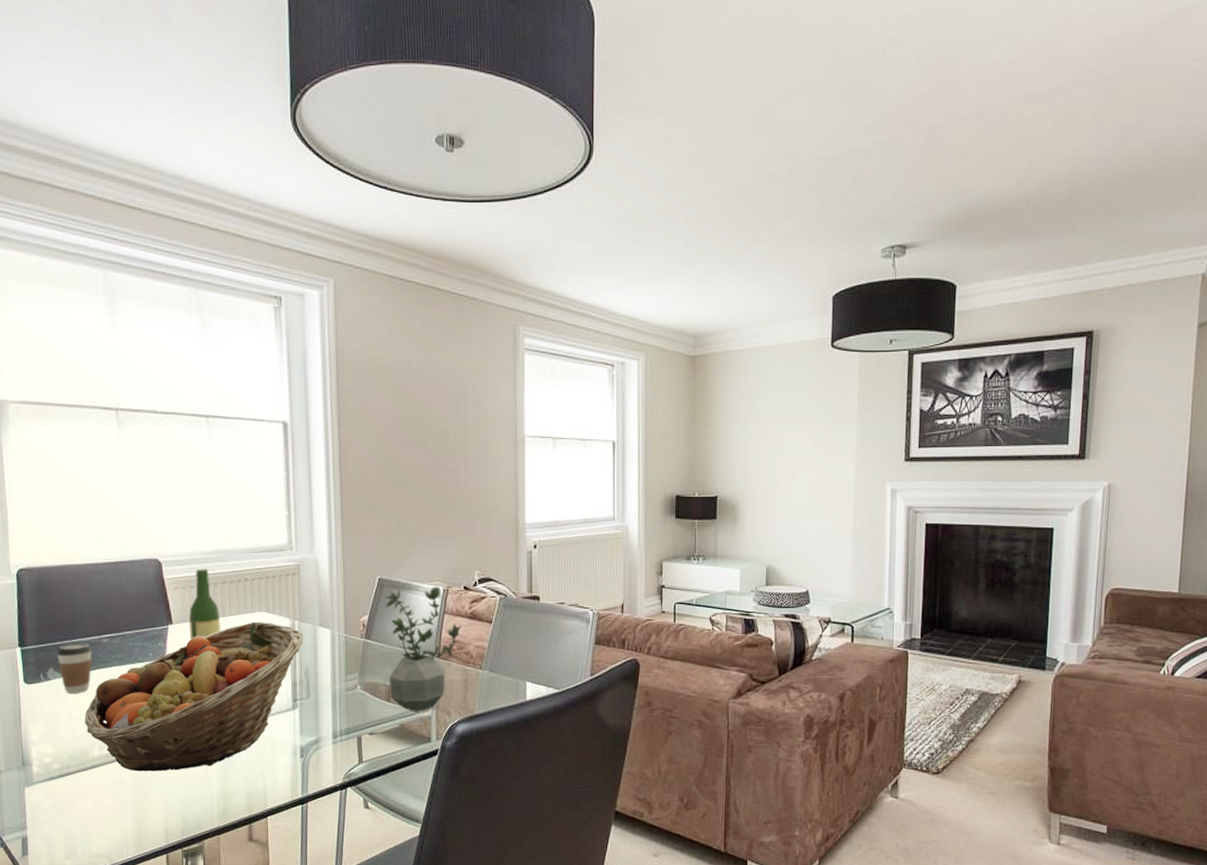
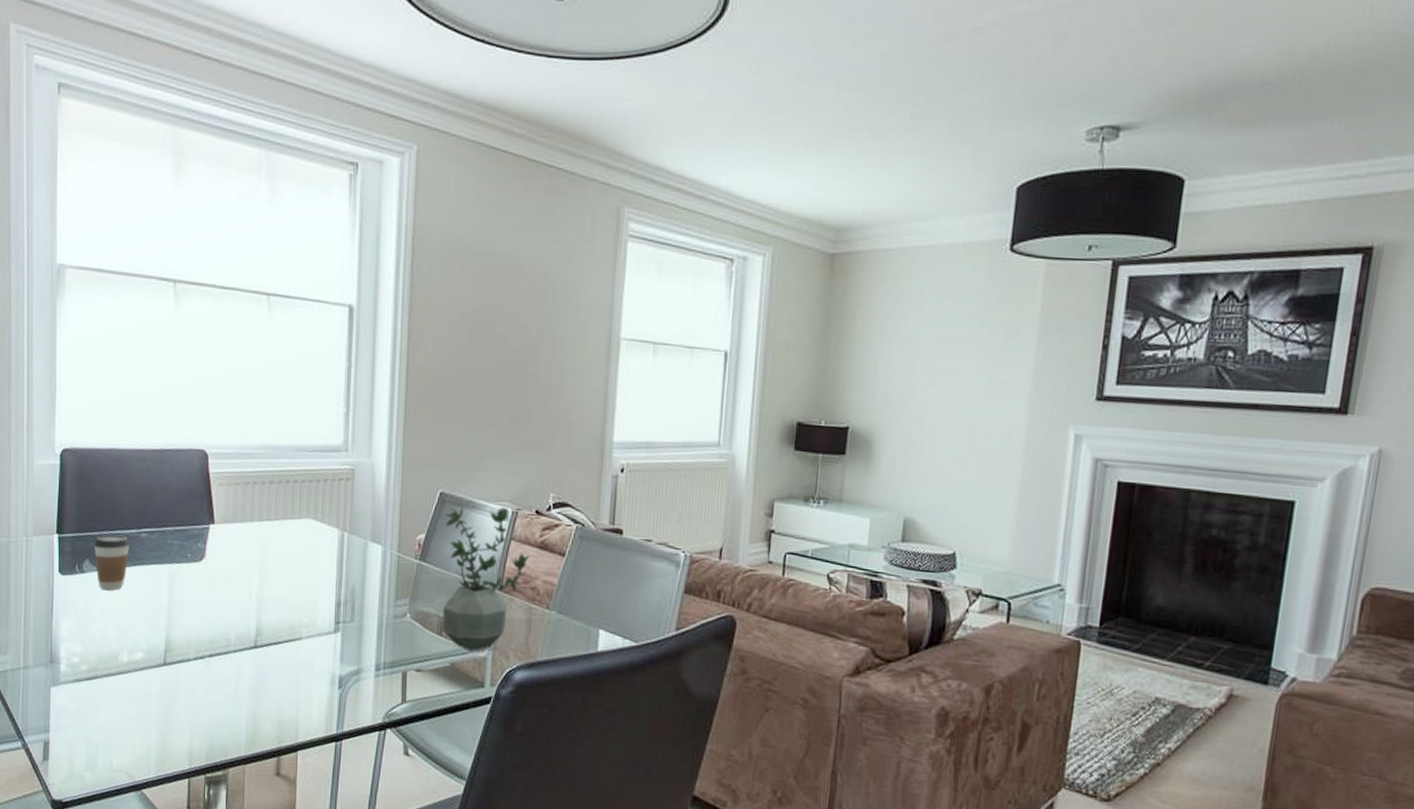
fruit basket: present [84,622,304,772] -> none [116,529,353,687]
wine bottle: present [188,569,220,639] -> none [231,464,265,543]

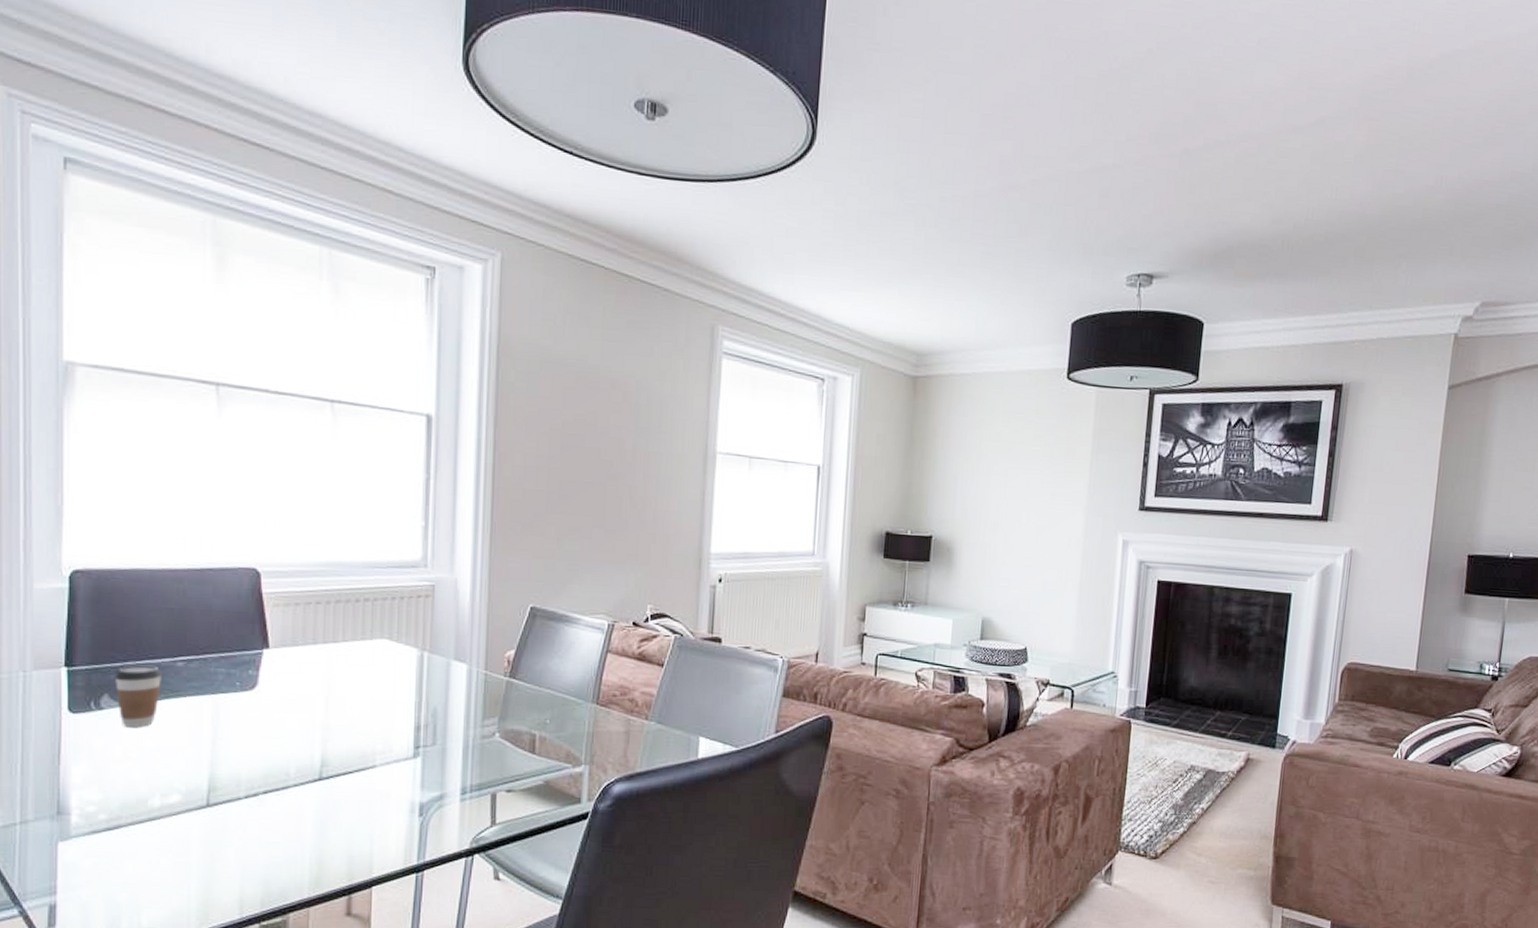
potted plant: present [442,506,530,652] -> none [535,620,627,768]

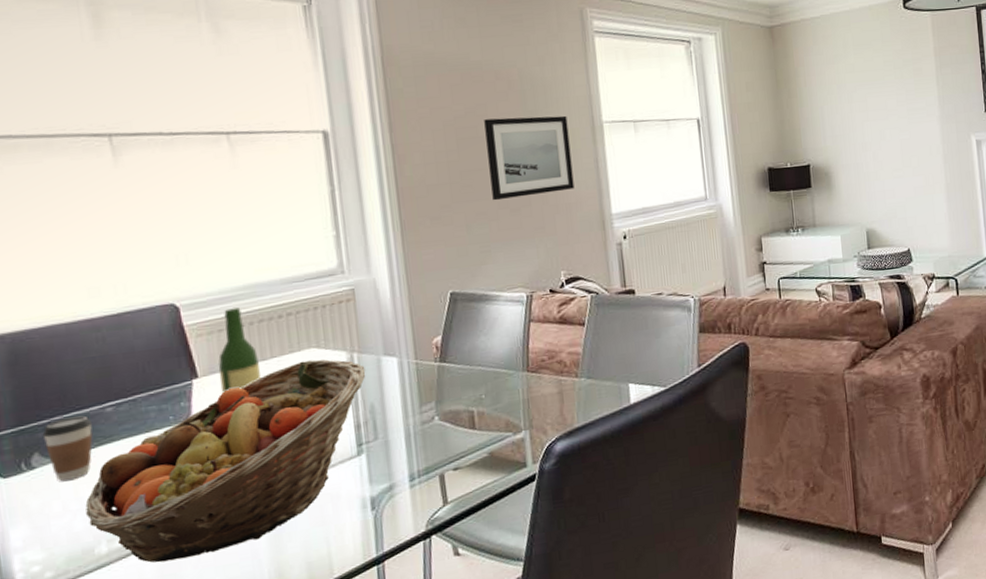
fruit basket: none [145,650,434,828] -> present [85,359,366,563]
wine bottle: none [289,583,330,668] -> present [218,307,261,393]
wall art: none [589,429,680,520] -> present [484,115,575,201]

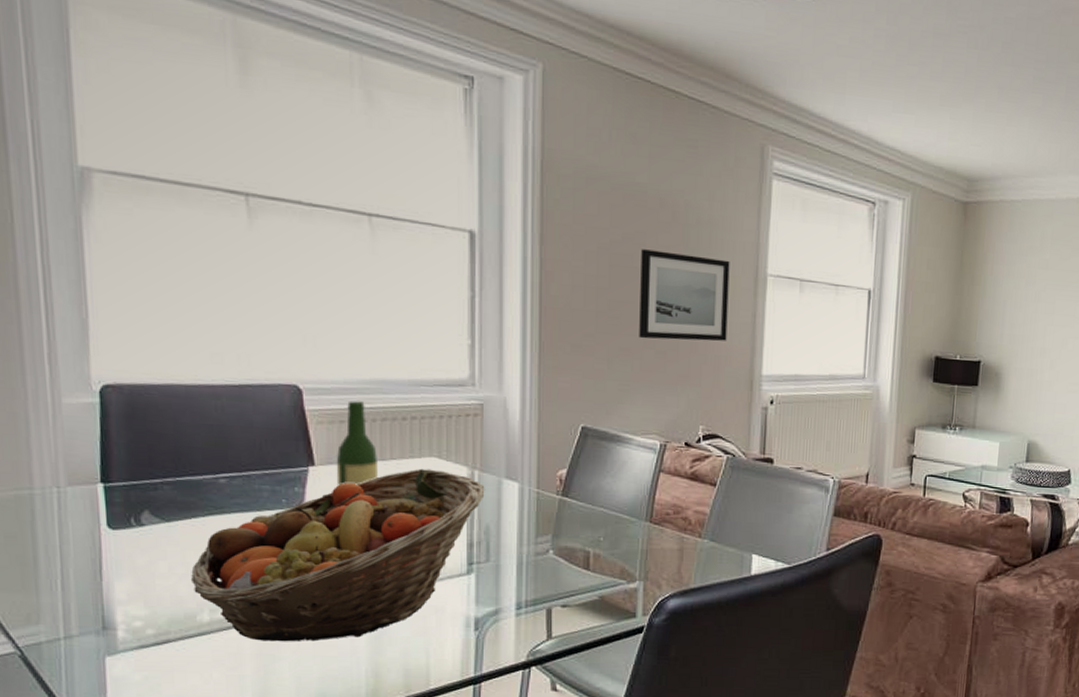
coffee cup: present [42,415,93,482] -> none [154,481,205,544]

